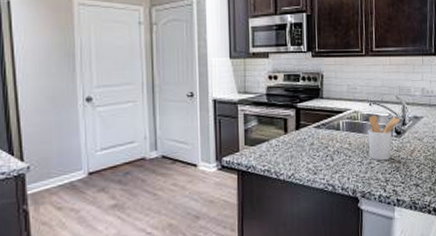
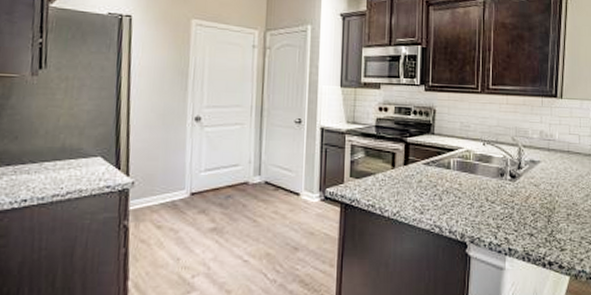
utensil holder: present [367,115,400,161] -> none [480,155,516,205]

